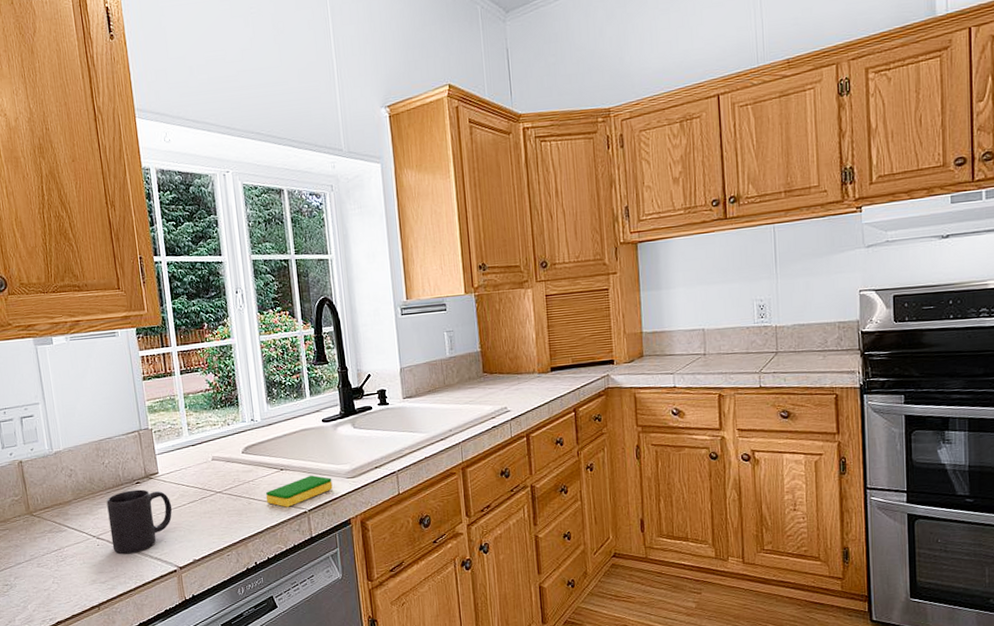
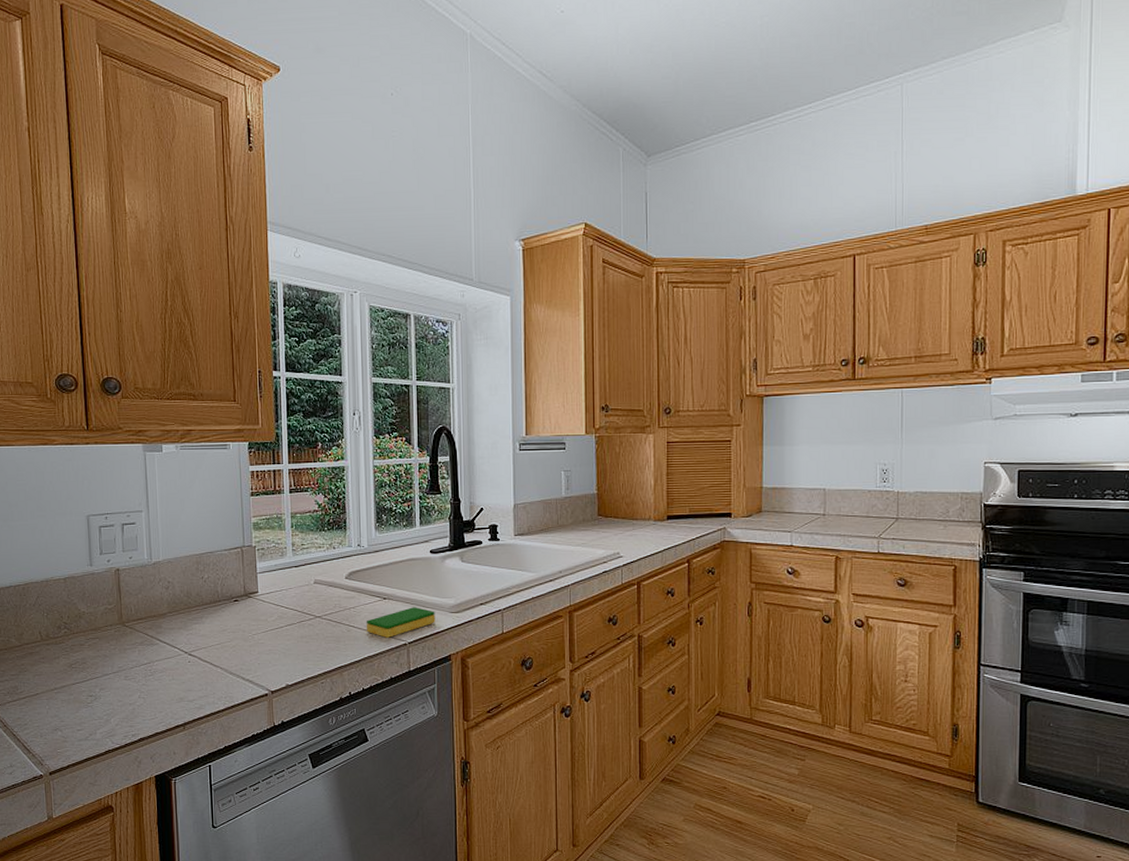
mug: present [106,489,173,555] -> none [202,608,269,674]

